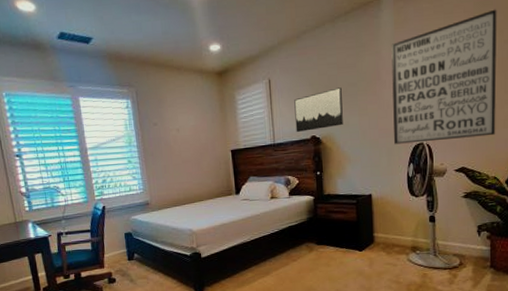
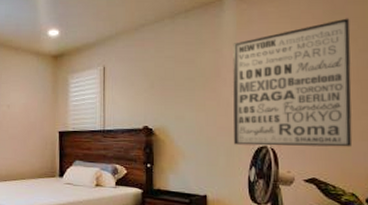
wall art: present [294,87,343,132] -> none [128,81,178,121]

